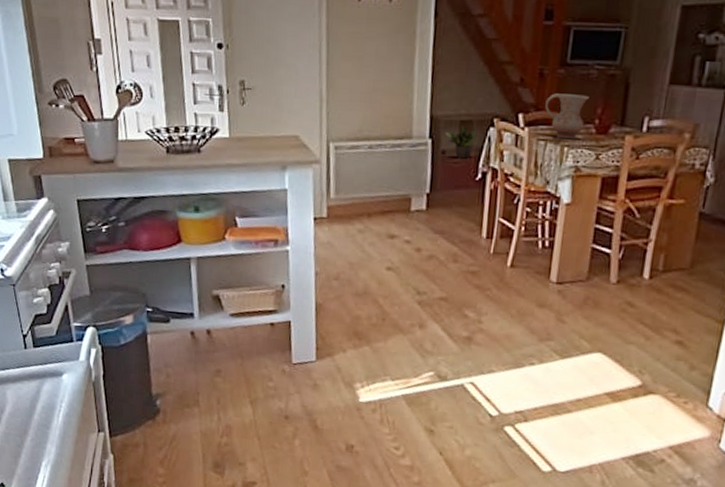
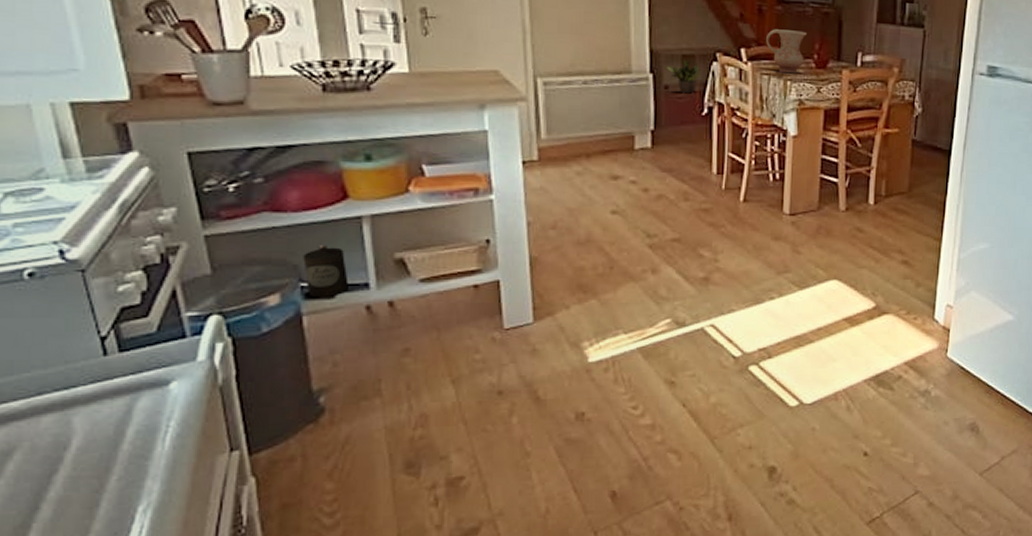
canister: none [149,279,180,322] -> present [303,245,349,297]

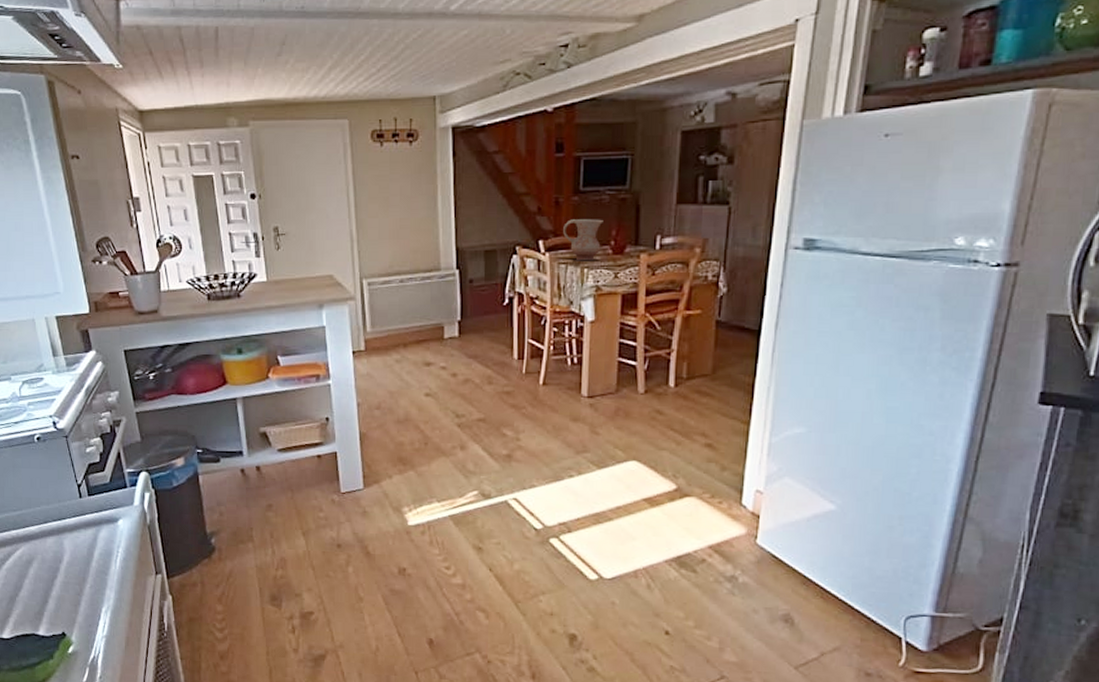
canister: present [303,245,349,297] -> none [198,421,229,461]
potted plant: present [665,59,700,94] -> none [470,254,501,286]

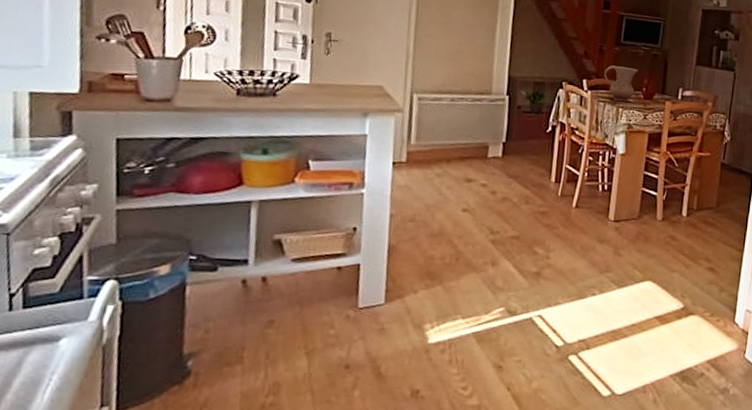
potted plant: none [470,254,501,286] -> present [520,85,549,114]

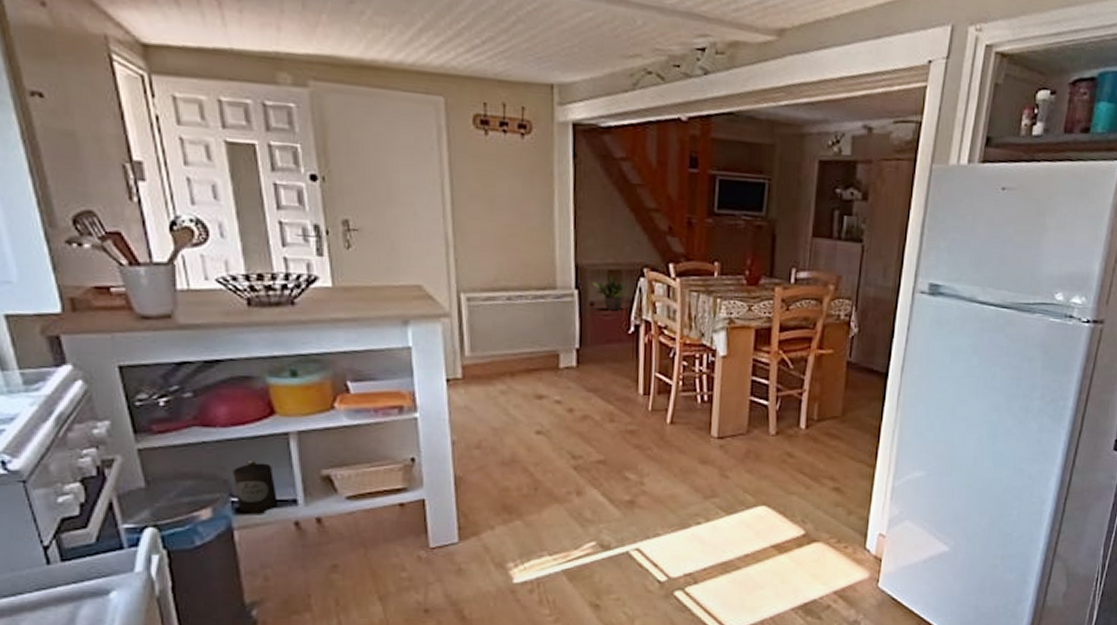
canister: none [195,224,232,270] -> present [233,461,277,512]
ceramic jug: present [604,65,638,103] -> none [695,243,738,291]

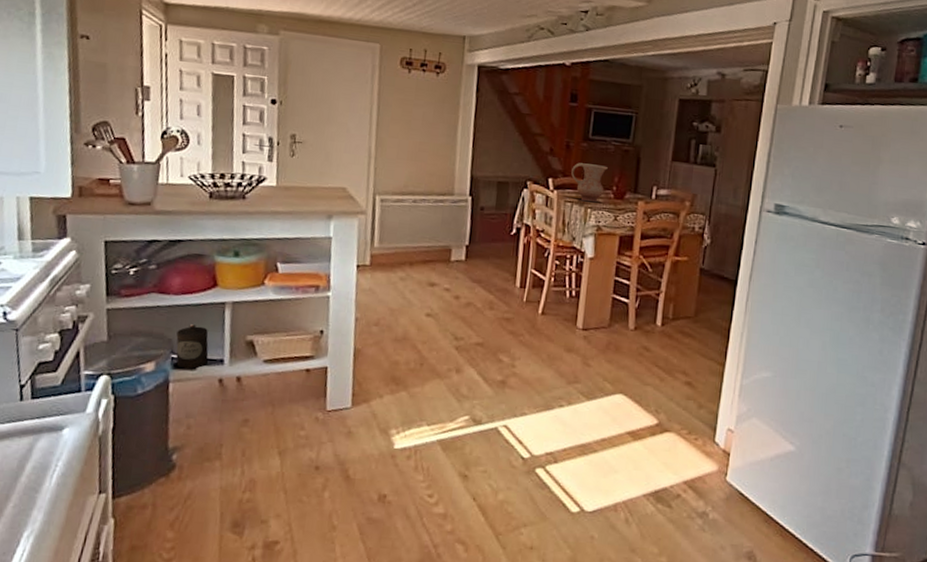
potted plant: present [591,275,627,311] -> none [483,185,513,216]
ceramic jug: none [695,243,738,291] -> present [571,163,608,203]

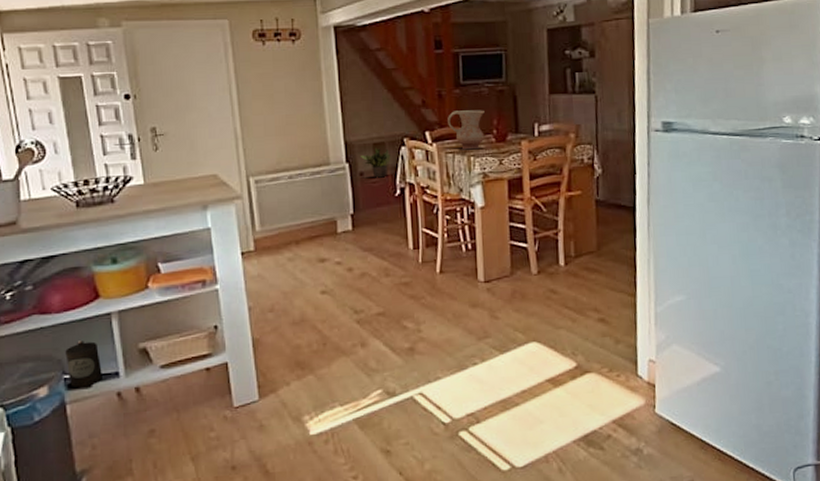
potted plant: none [483,185,513,216] -> present [359,147,391,178]

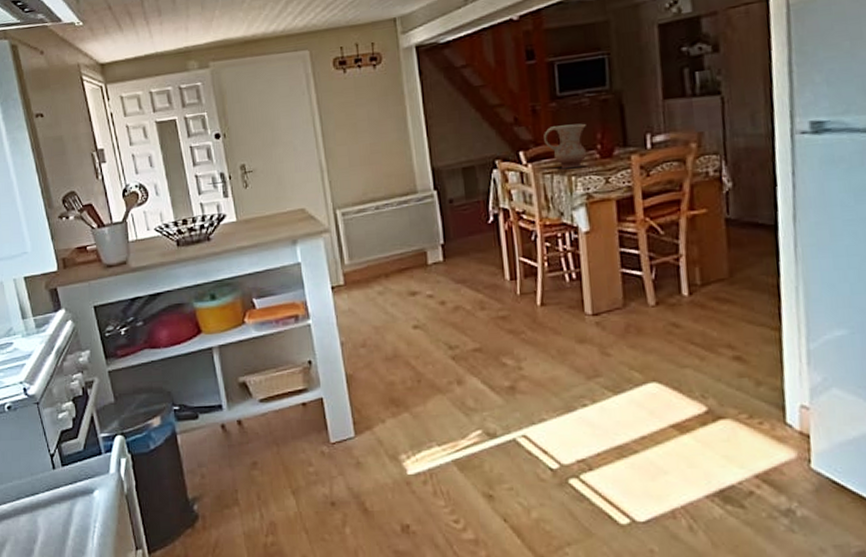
canister: present [65,340,102,387] -> none [174,374,207,418]
potted plant: present [359,147,391,178] -> none [448,172,482,205]

